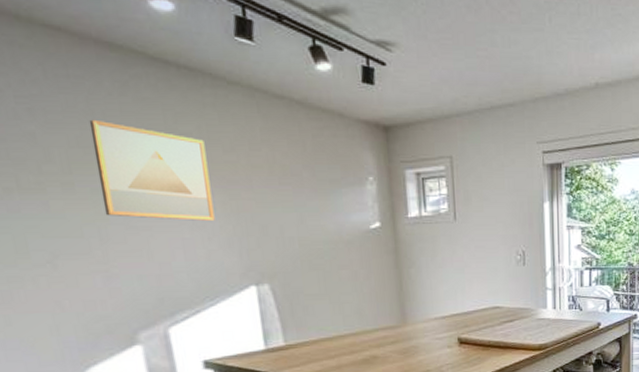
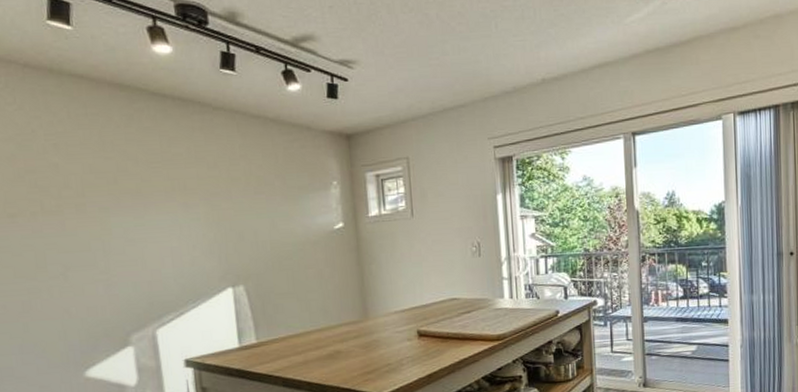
wall art: present [89,119,215,221] -> none [100,148,199,231]

